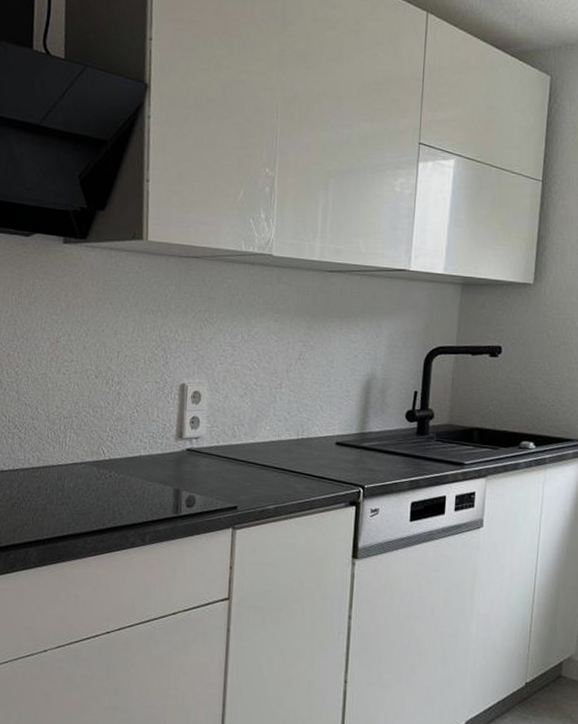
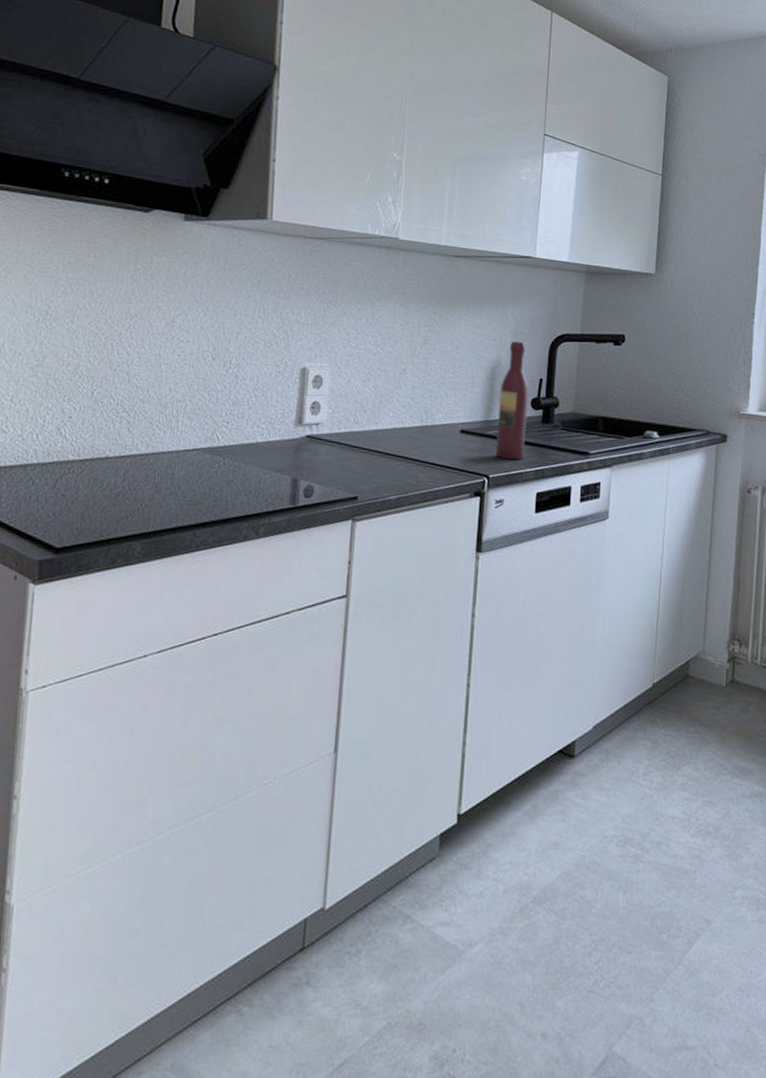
wine bottle: none [370,354,404,471] -> present [495,340,529,461]

